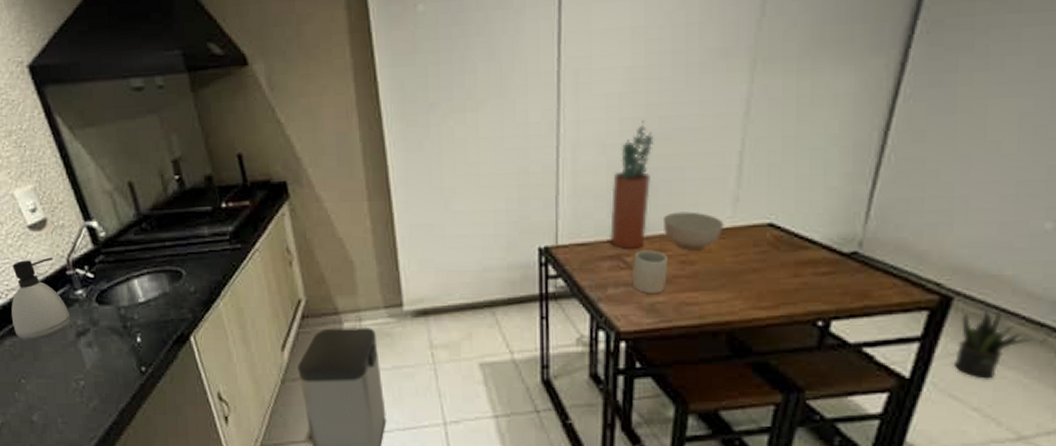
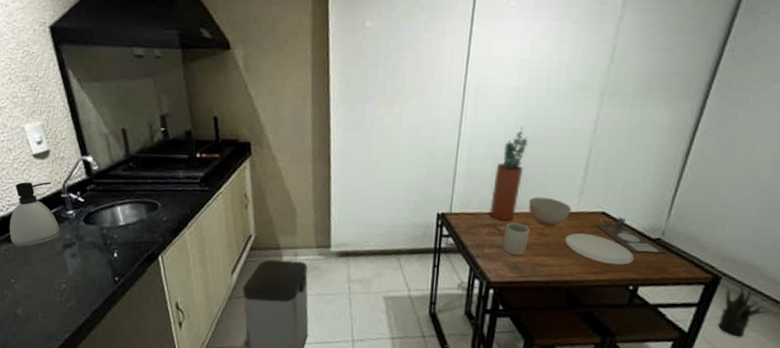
plate: none [719,254,822,295] -> present [565,233,635,266]
place setting: none [761,228,868,274] -> present [596,217,667,254]

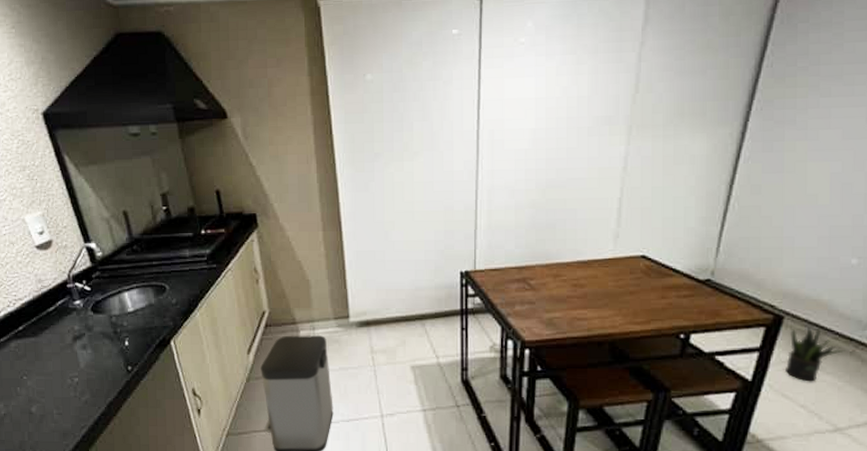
soap dispenser: present [9,181,60,248] -> none [18,272,69,343]
vase: present [490,127,528,221] -> none [517,171,552,274]
mug: present [502,222,530,255] -> none [534,275,564,310]
bowl: present [528,197,572,227] -> none [559,245,607,276]
plate: present [565,233,635,266] -> none [603,280,683,313]
place setting: present [596,217,667,254] -> none [636,259,719,296]

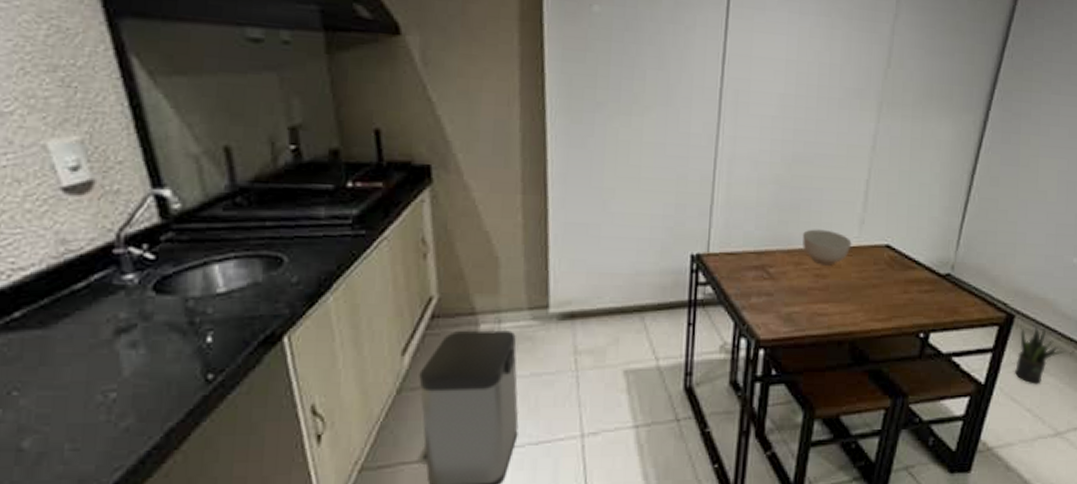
bowl: none [559,245,607,276] -> present [802,229,852,266]

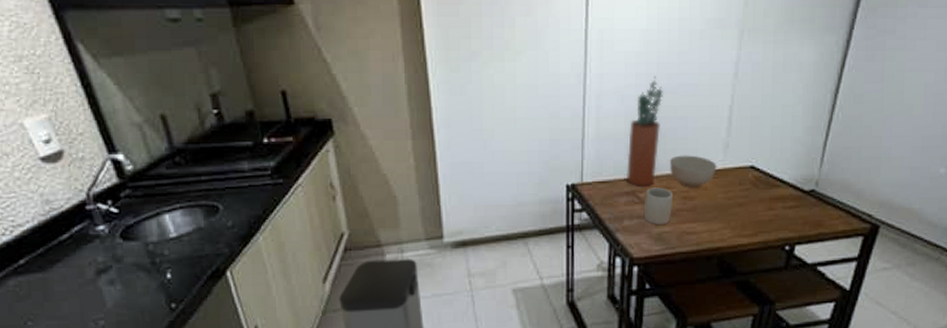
vase: none [756,143,799,261] -> present [627,76,663,186]
mug: none [772,262,805,303] -> present [643,187,674,224]
potted plant: present [1015,326,1065,384] -> none [880,235,931,289]

